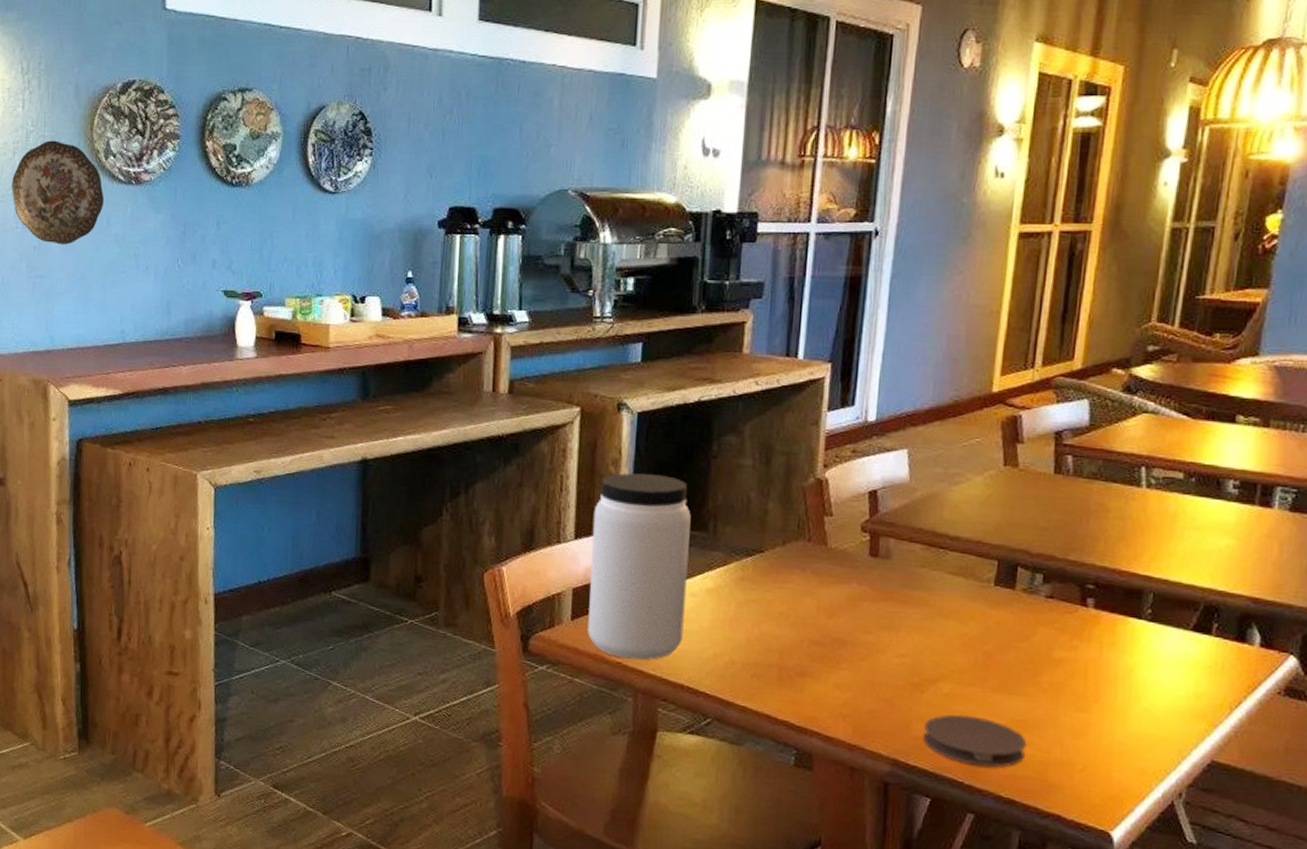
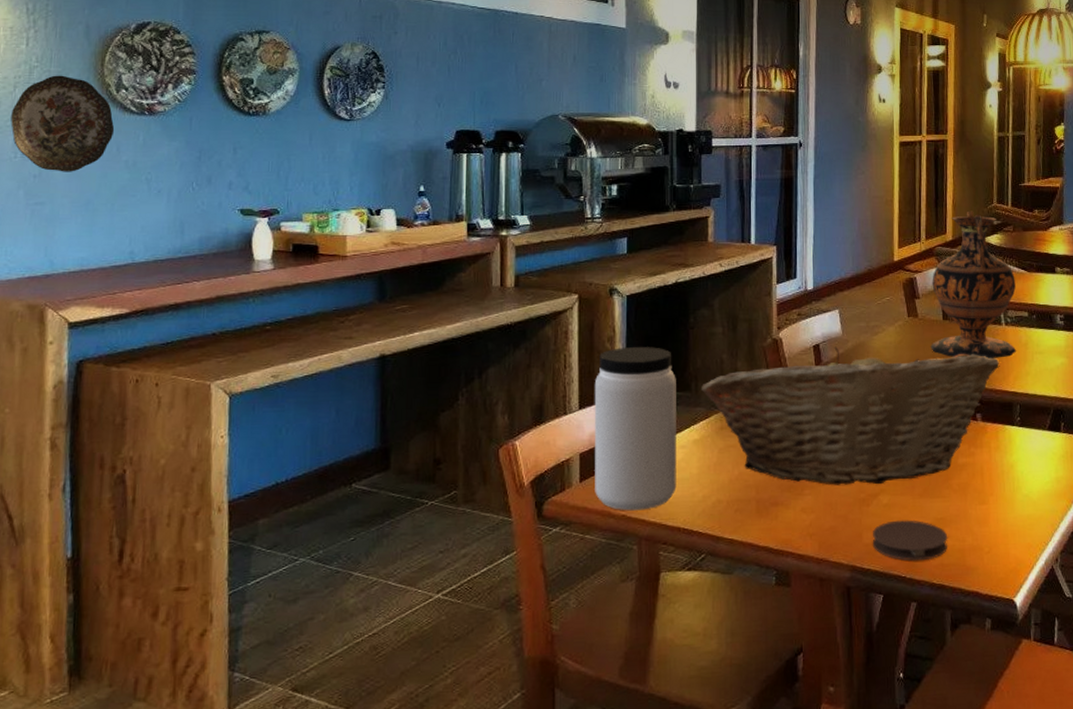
fruit basket: none [720,495,1130,669] -> present [700,346,999,485]
vase: none [1032,330,1171,530] -> present [931,210,1017,359]

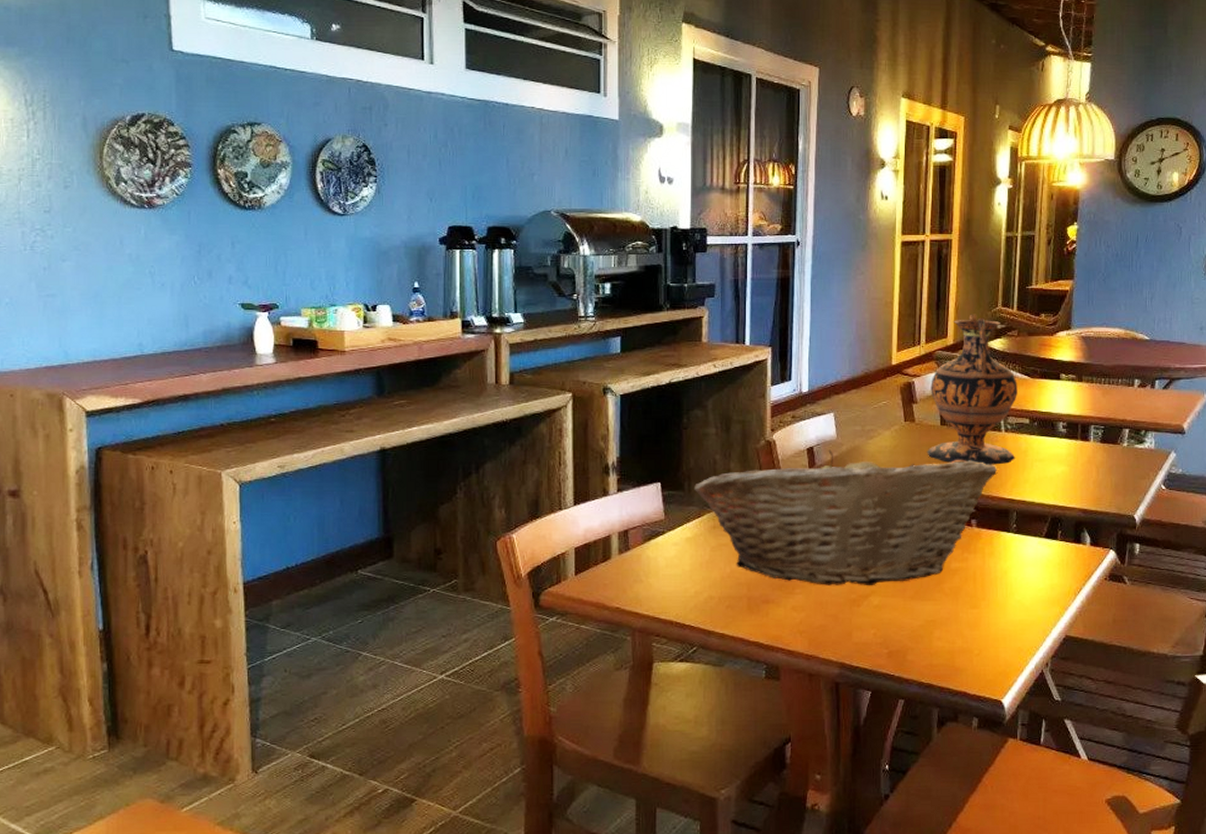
decorative plate: present [11,75,115,172] -> none [18,168,117,265]
jar: present [594,347,677,511] -> none [588,446,669,604]
coaster: present [872,520,948,562] -> none [862,621,938,661]

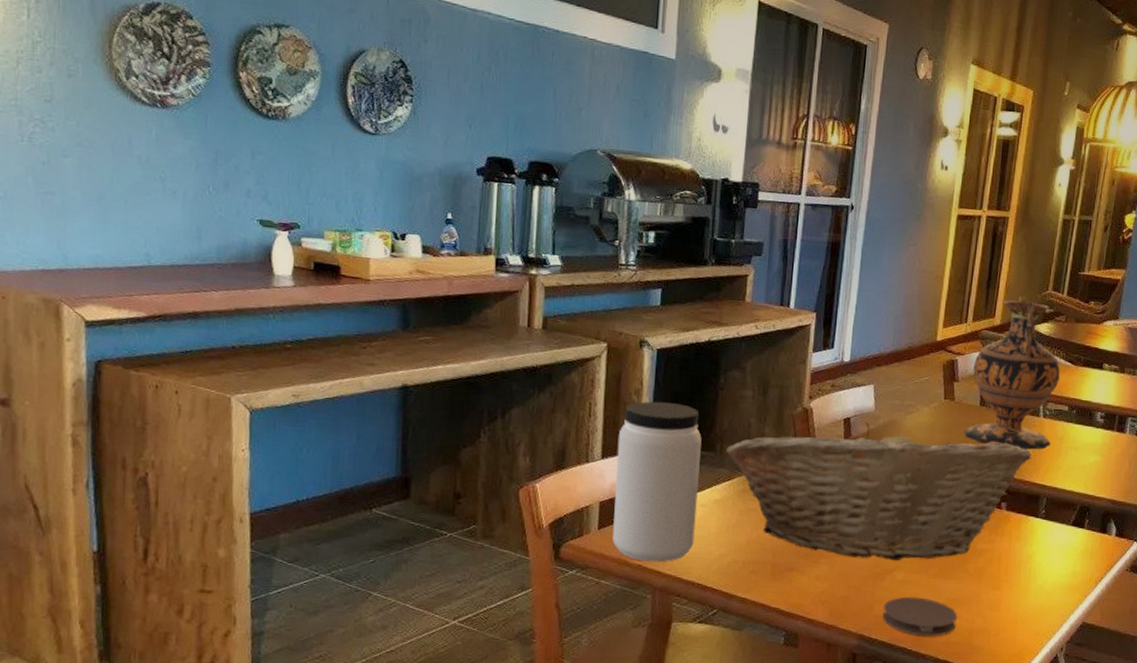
jar: none [588,446,669,604] -> present [612,401,702,563]
coaster: none [862,621,938,661] -> present [882,596,958,637]

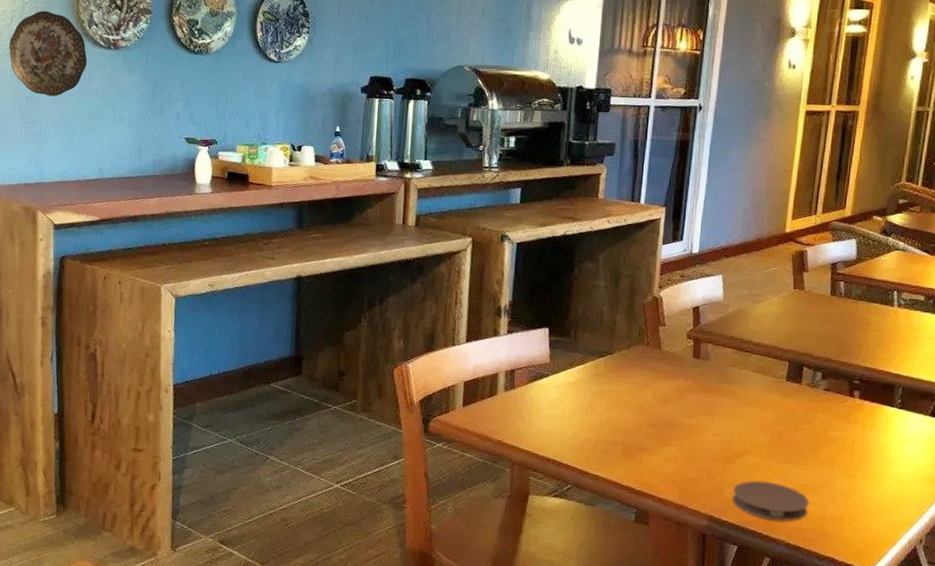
decorative plate: none [15,53,126,163] -> present [9,10,88,97]
jar: present [612,401,702,563] -> none [475,290,557,439]
fruit basket: present [725,421,1031,561] -> none [579,310,886,446]
vase: present [964,295,1060,450] -> none [814,187,916,339]

